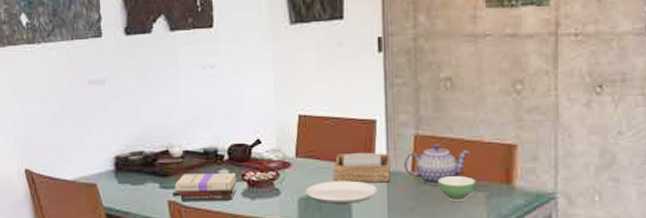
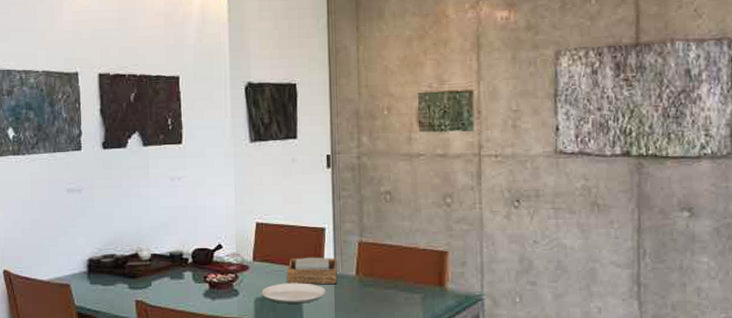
books: present [172,173,237,202] -> none [140,275,200,302]
teapot: present [403,144,469,185] -> none [348,250,407,287]
bowl: present [437,175,476,202] -> none [379,278,413,303]

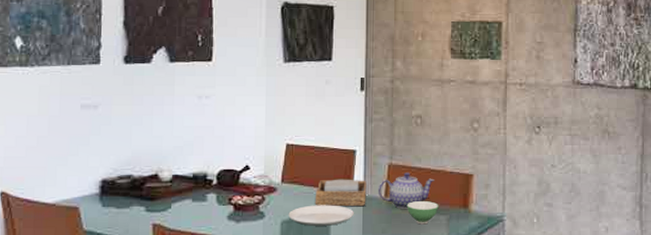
teapot: none [348,250,407,287] -> present [377,172,434,209]
bowl: none [379,278,413,303] -> present [406,200,439,225]

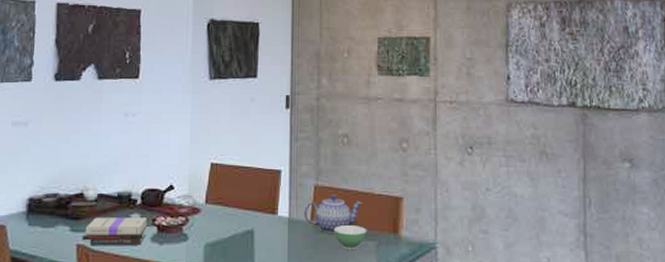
books: none [158,197,224,225] -> present [82,217,148,246]
plate: present [288,205,354,226] -> none [212,227,279,250]
napkin holder: present [315,179,367,207] -> none [239,200,292,230]

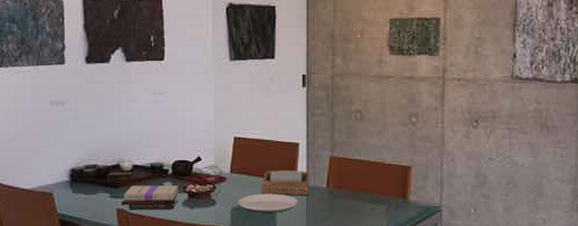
plate: none [212,227,279,250] -> present [237,194,298,213]
napkin holder: none [239,200,292,230] -> present [261,170,309,196]
teapot: present [303,194,362,233] -> none [320,164,374,198]
bowl: present [333,224,367,251] -> none [347,190,378,213]

